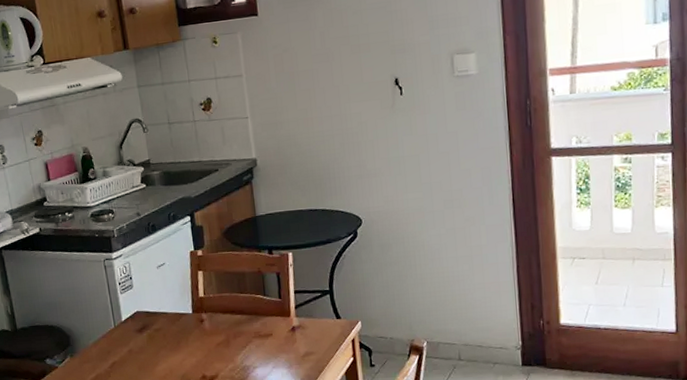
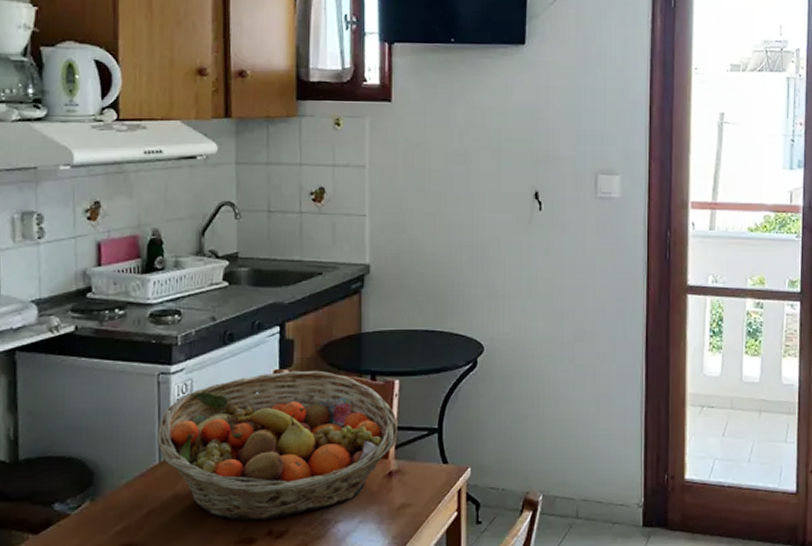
fruit basket: none [110,249,296,369] -> present [157,370,398,522]

